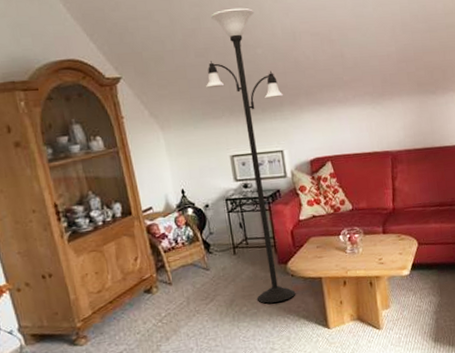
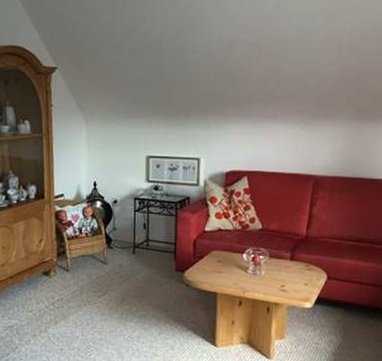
floor lamp: present [206,8,296,303] -> none [135,11,211,309]

